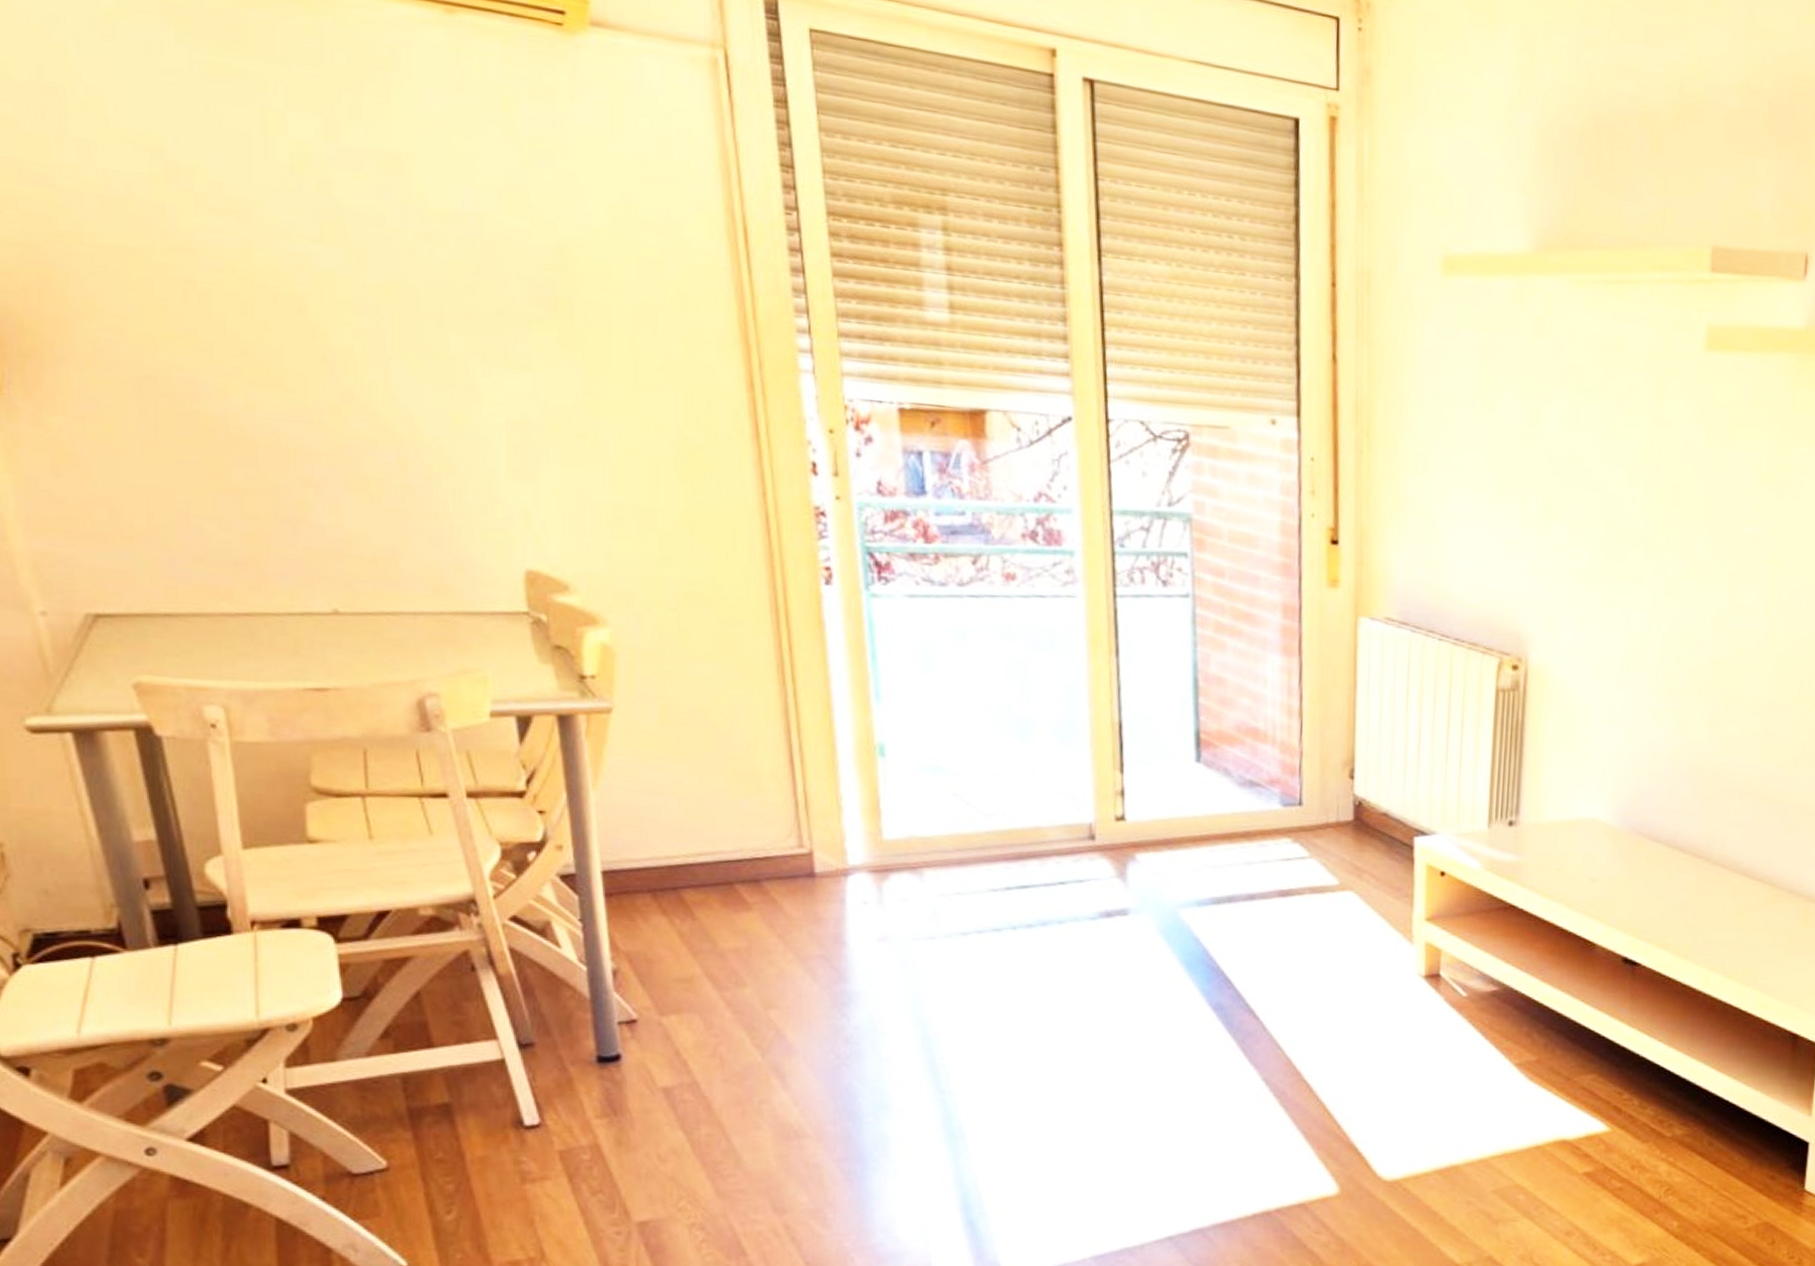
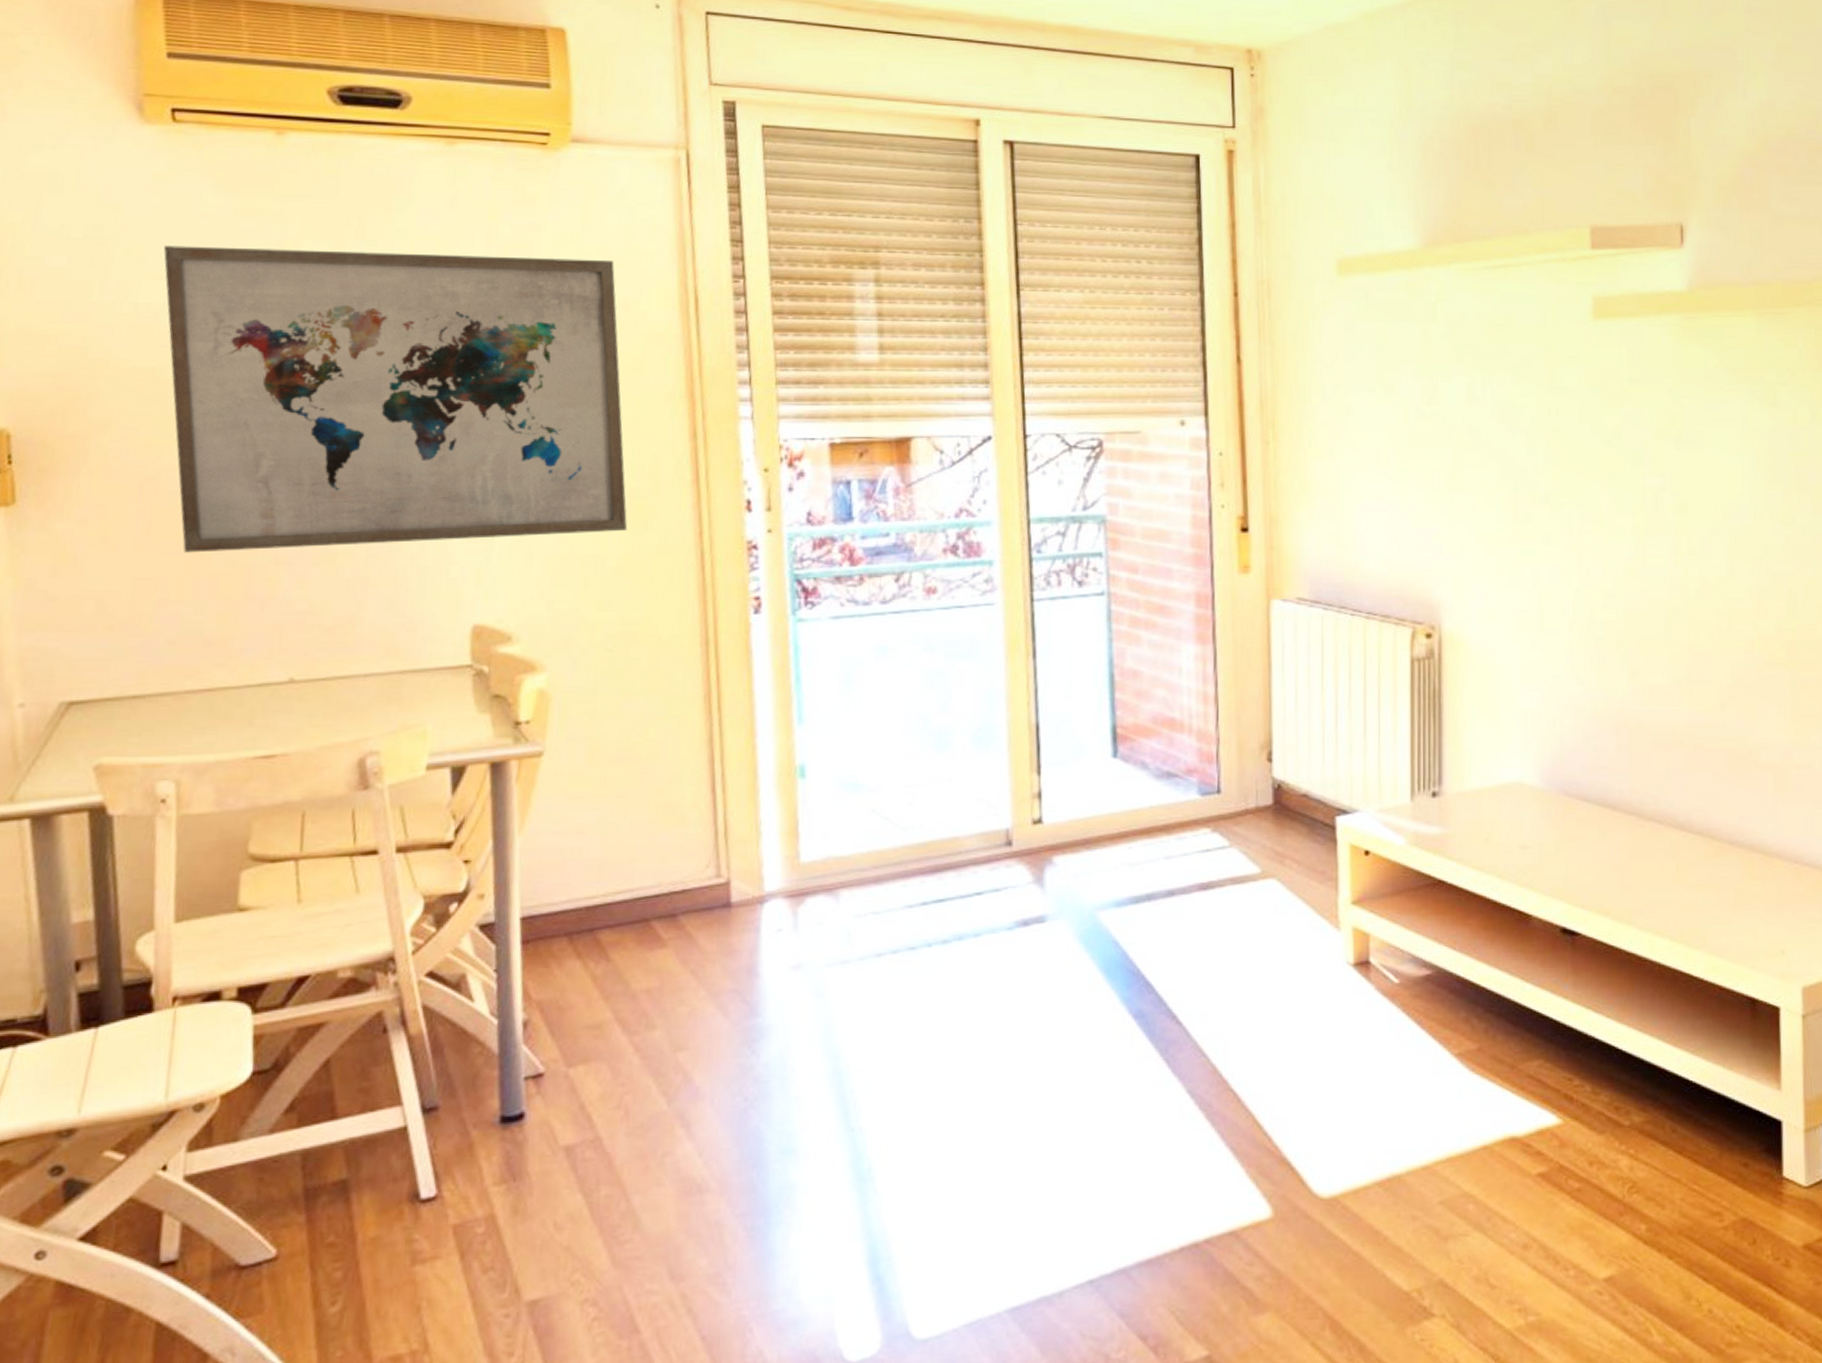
wall art: none [127,102,684,484] -> present [164,246,627,553]

